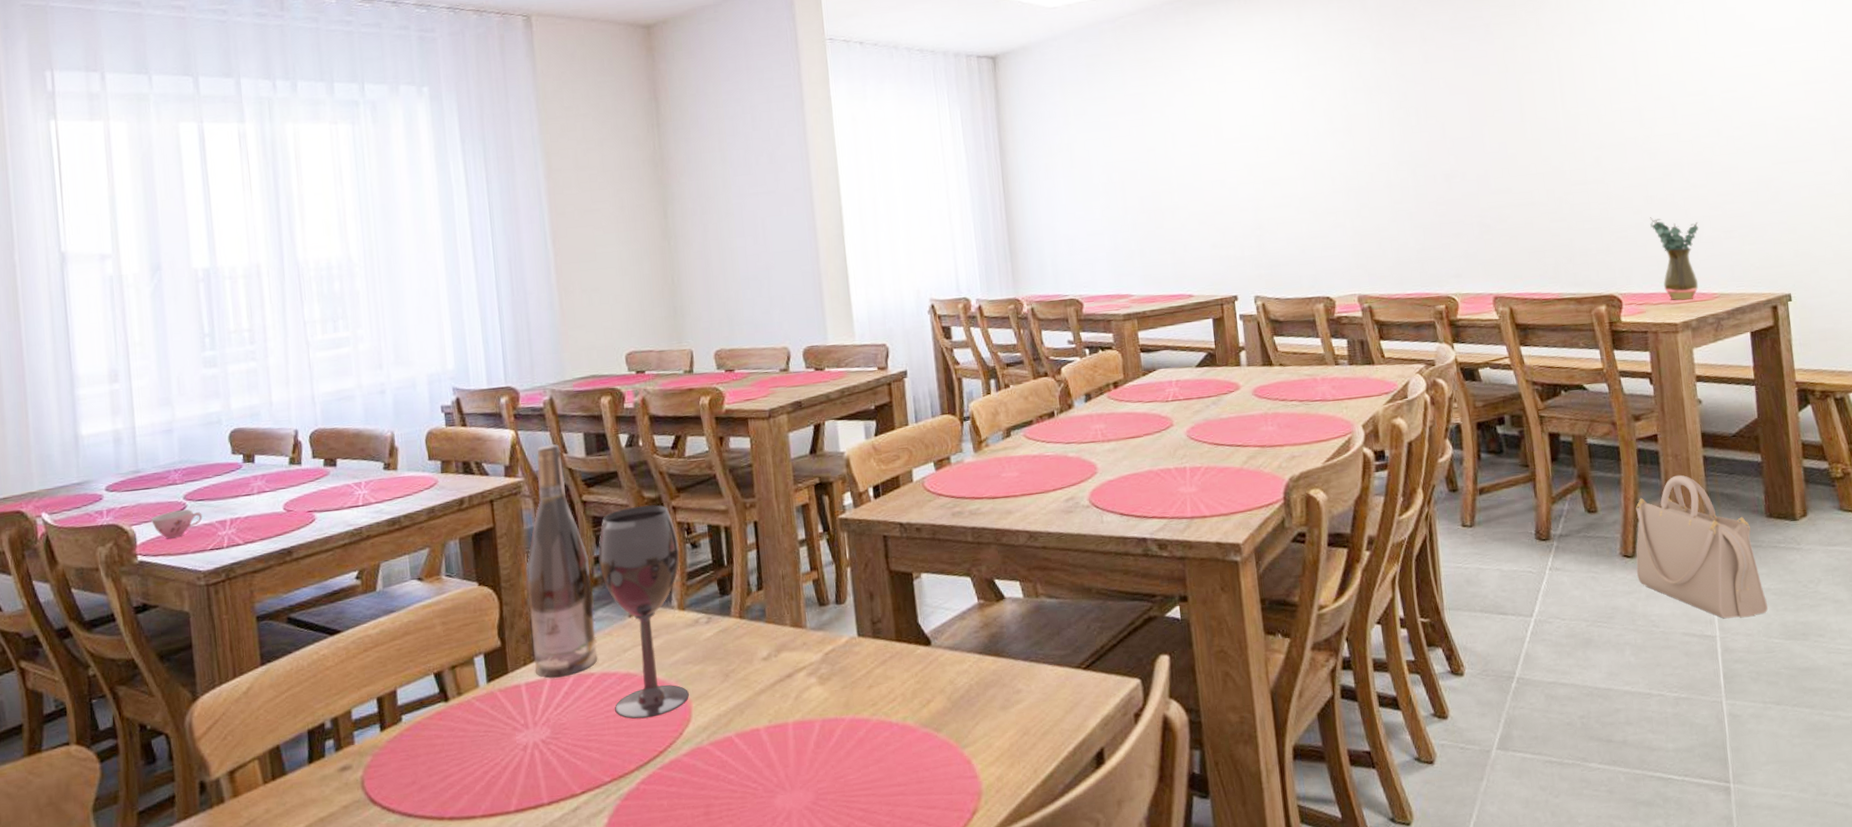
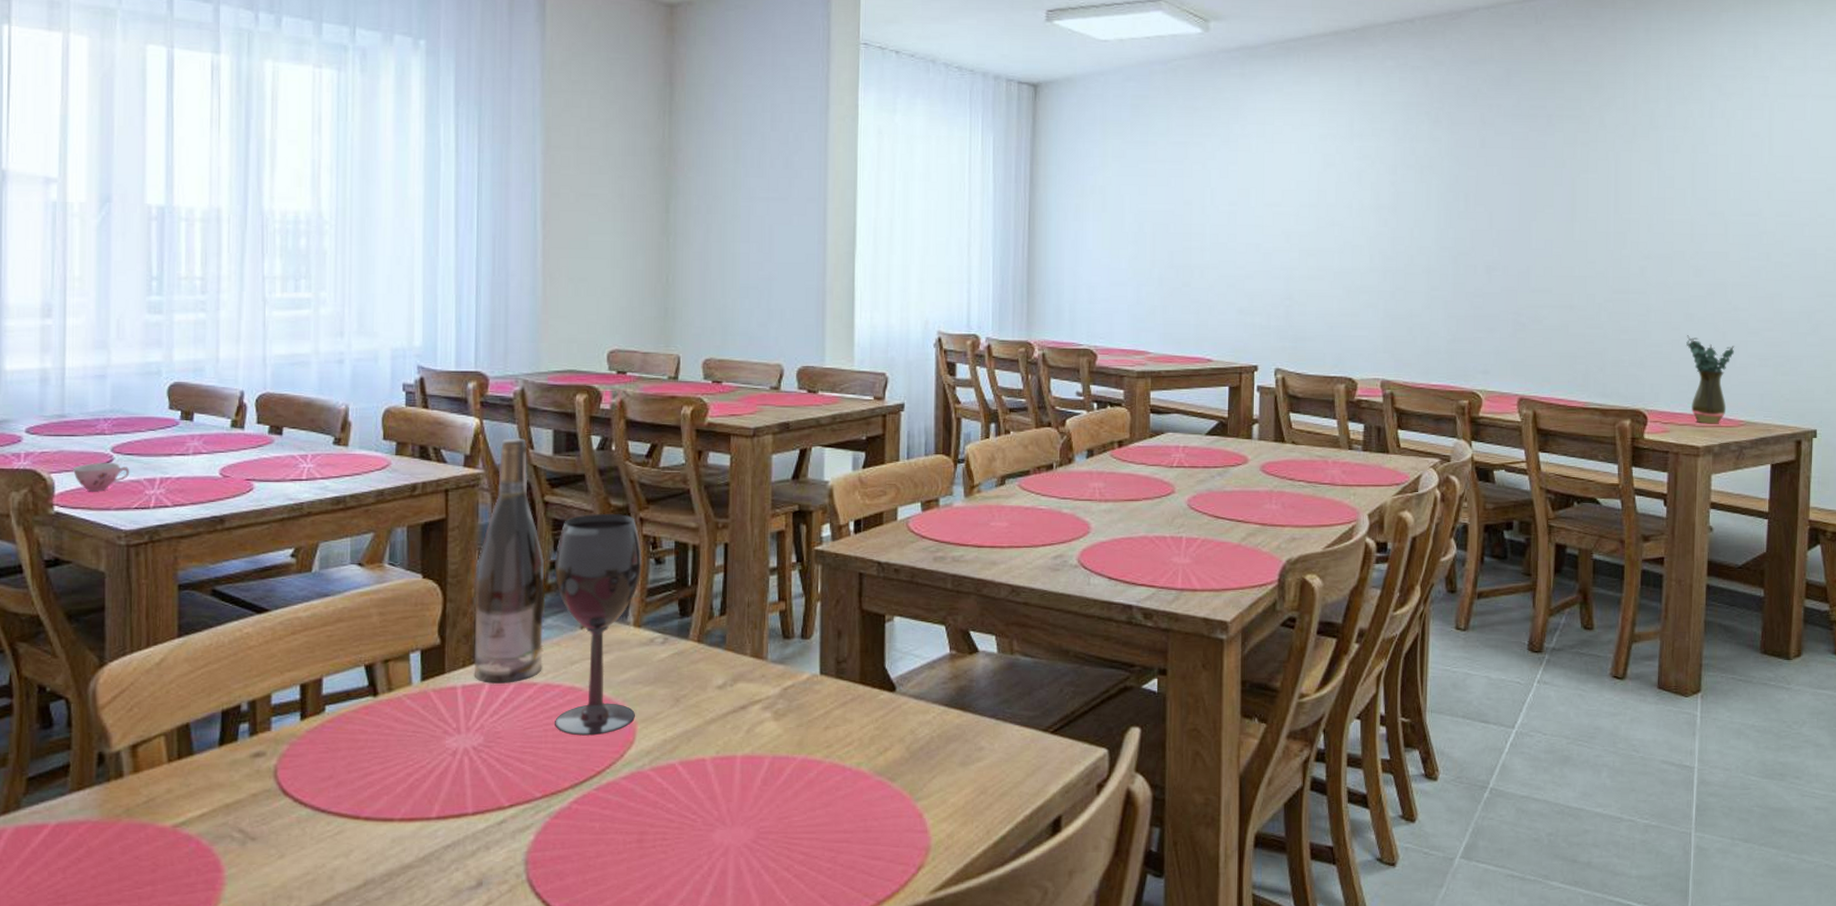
handbag: present [1635,474,1768,619] -> none [1624,601,1749,752]

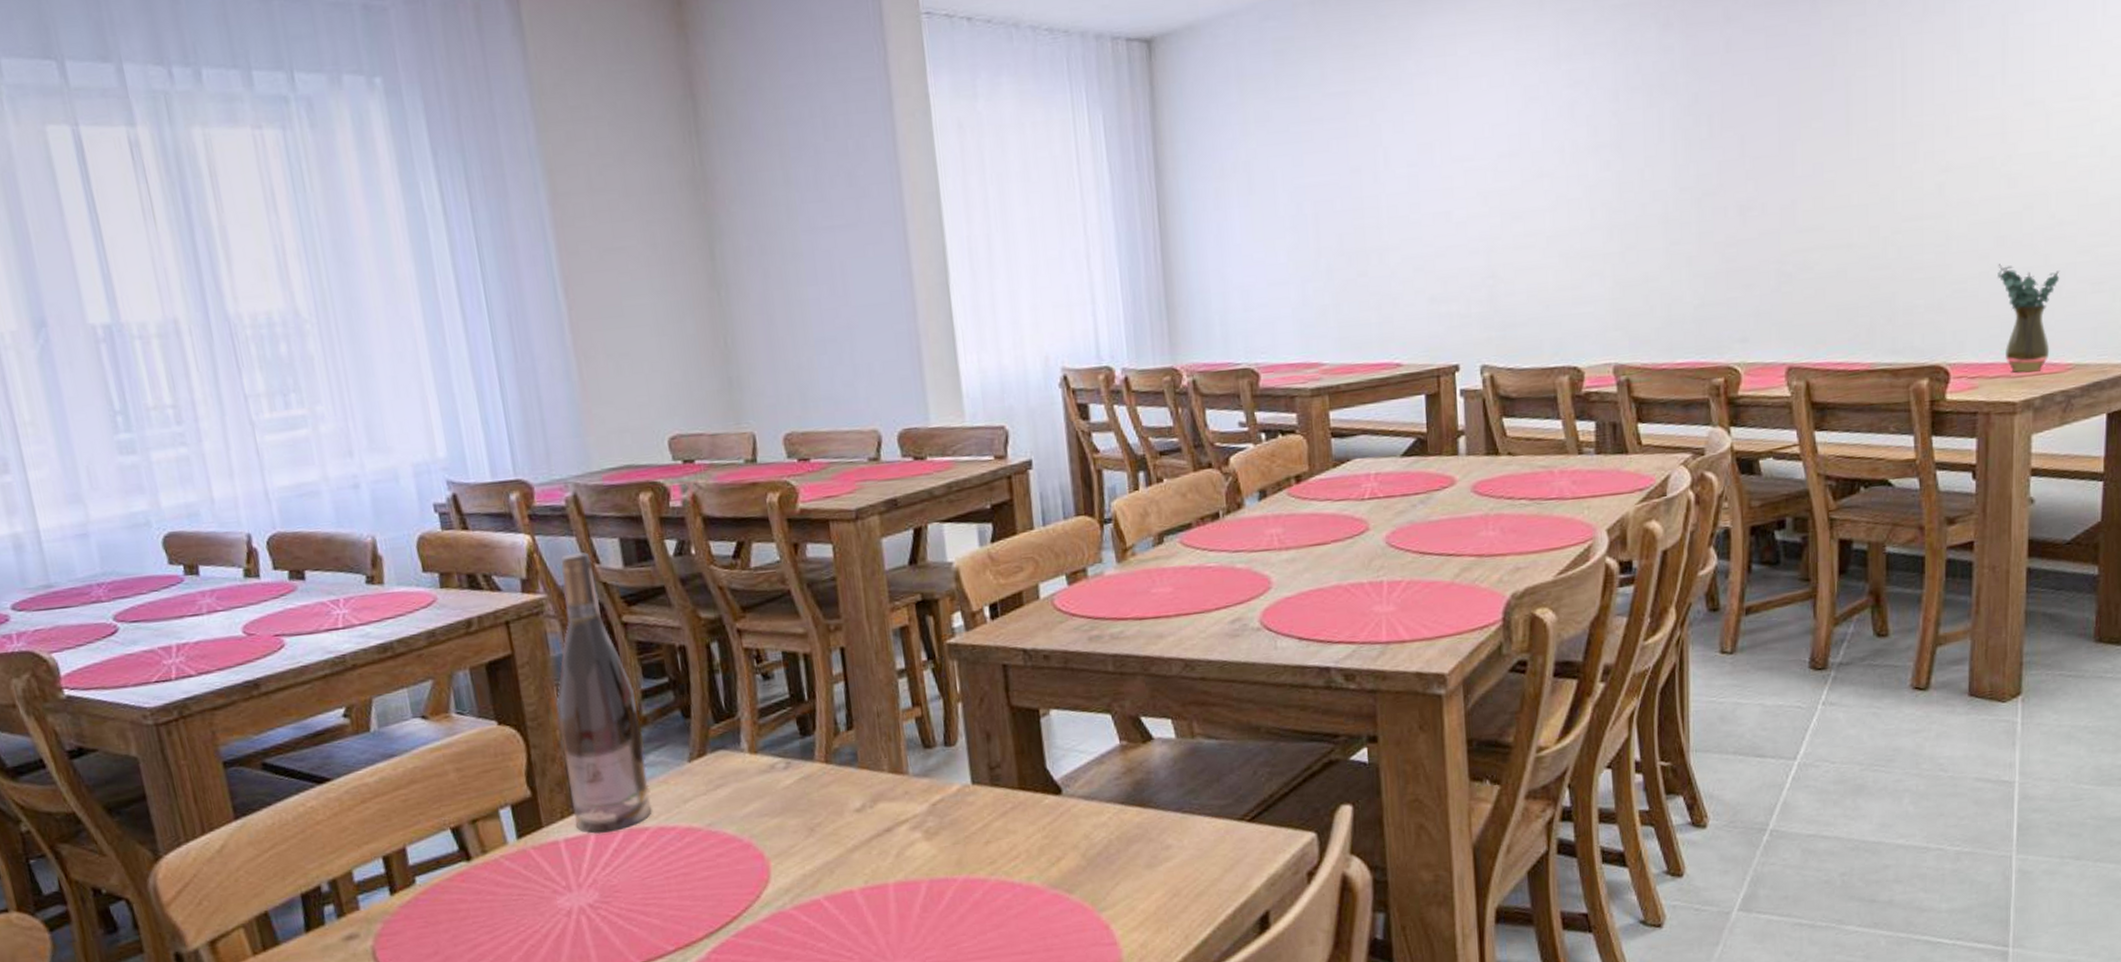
teacup: present [73,462,130,491] -> none [75,632,141,668]
wine glass: present [555,514,642,737] -> none [646,627,766,881]

